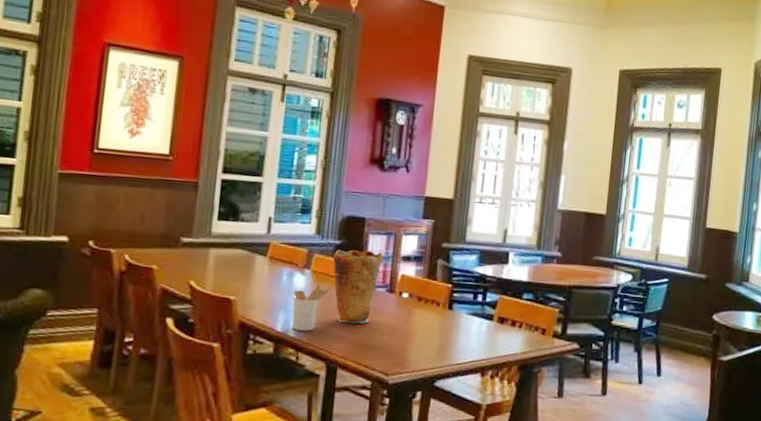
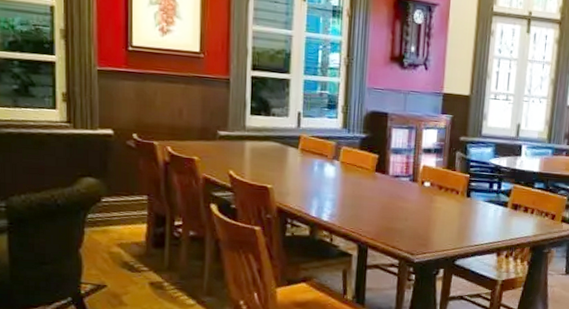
utensil holder: present [291,282,330,331] -> none [324,172,358,216]
vase: present [333,249,384,324] -> none [360,142,406,210]

